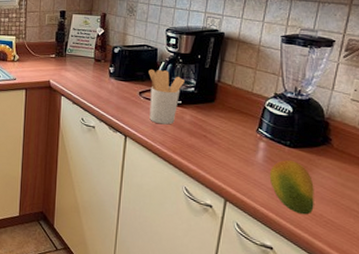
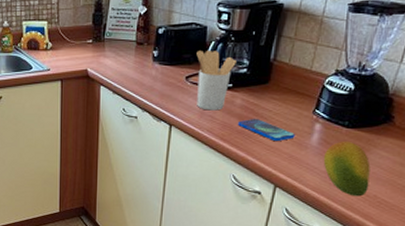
smartphone: none [188,133,241,156] -> present [238,118,295,141]

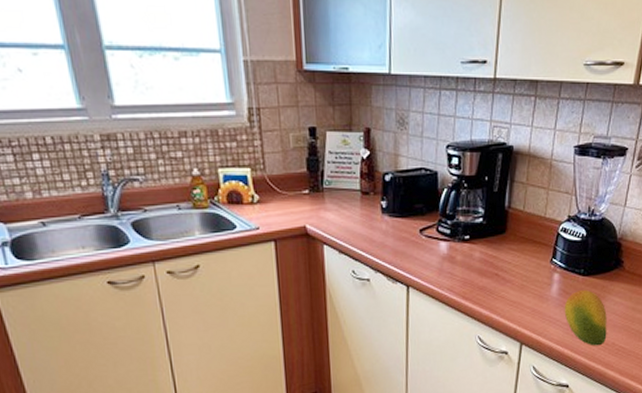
utensil holder: present [196,51,236,111] -> none [429,199,471,267]
smartphone: present [238,118,295,141] -> none [479,271,536,295]

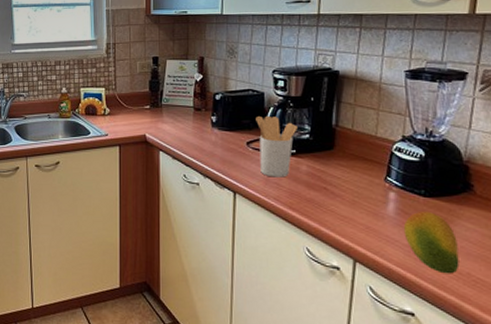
utensil holder: none [429,199,471,267] -> present [256,117,297,178]

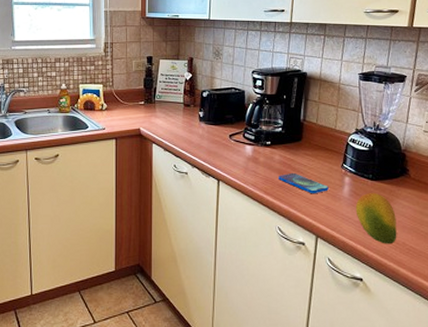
utensil holder: present [256,117,297,178] -> none [237,112,272,166]
smartphone: none [306,185,369,210] -> present [279,172,329,193]

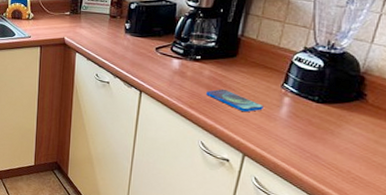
fruit: present [355,192,397,244] -> none [292,115,343,171]

